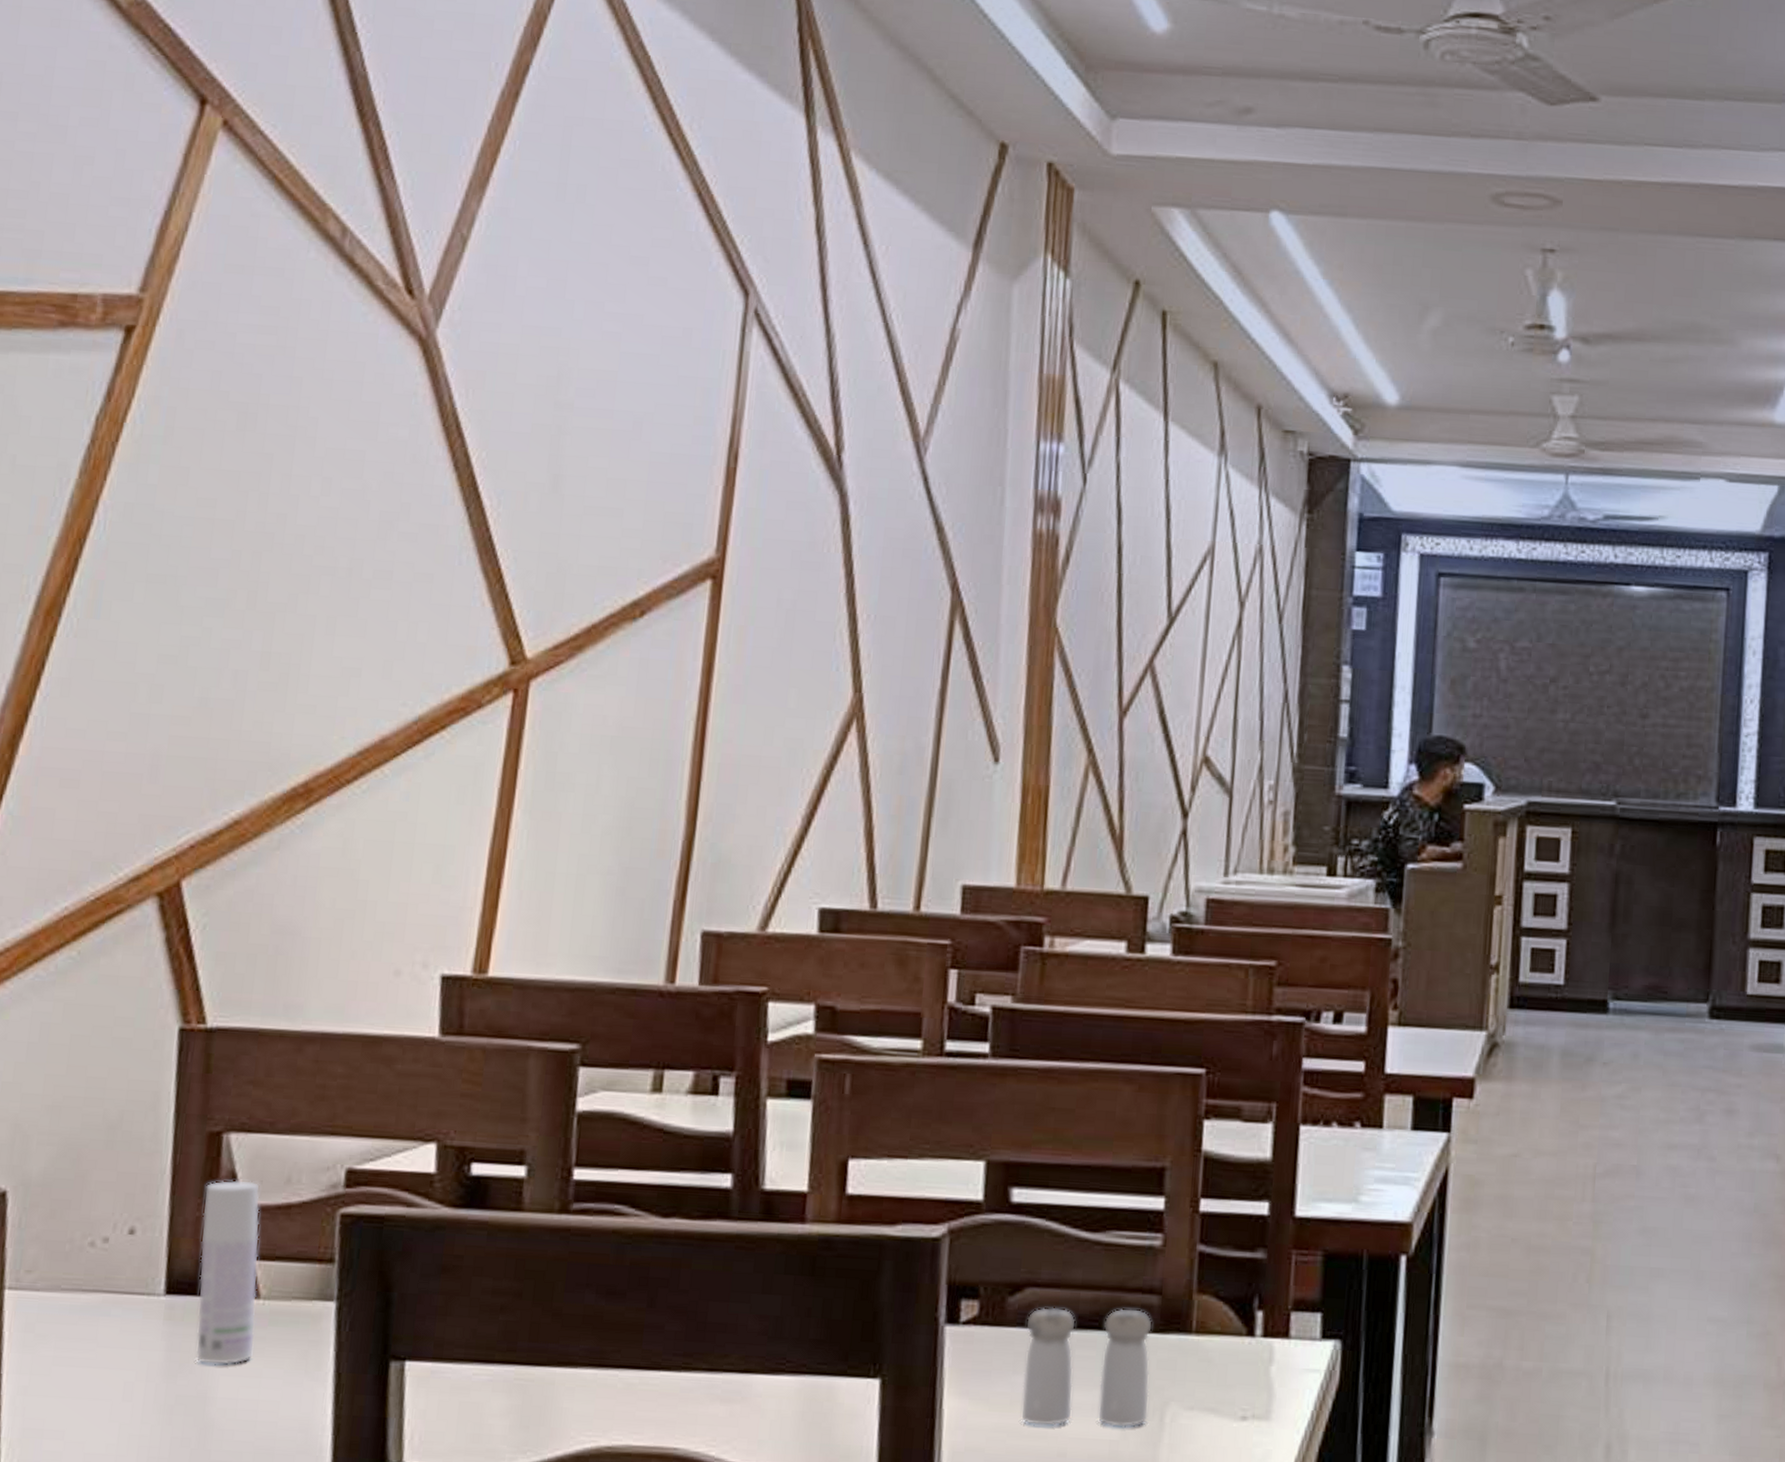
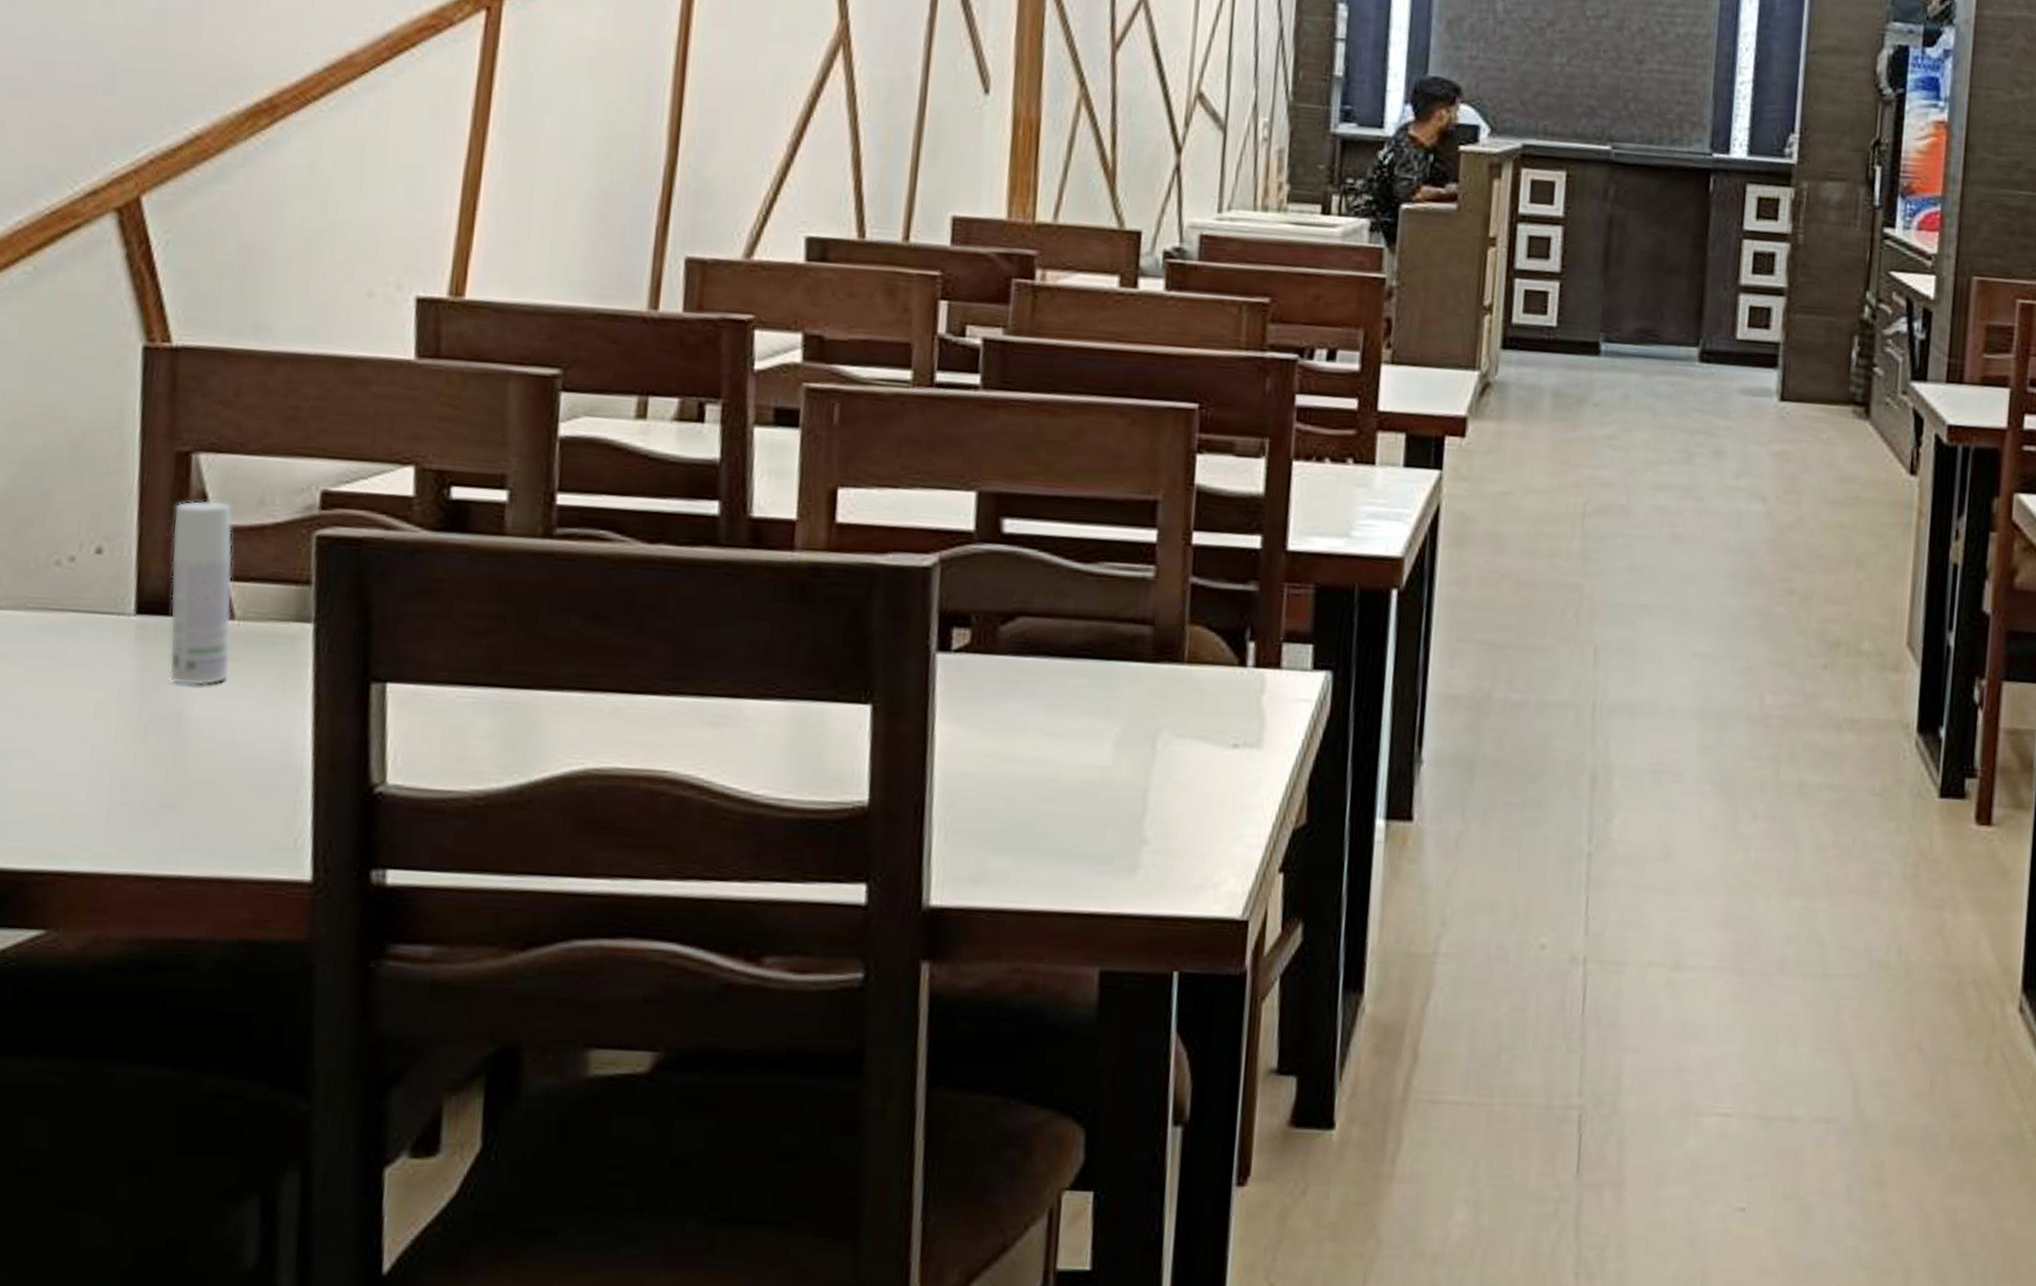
salt and pepper shaker: present [1020,1306,1153,1428] -> none [1012,635,1146,754]

